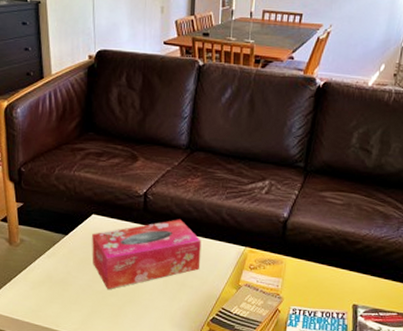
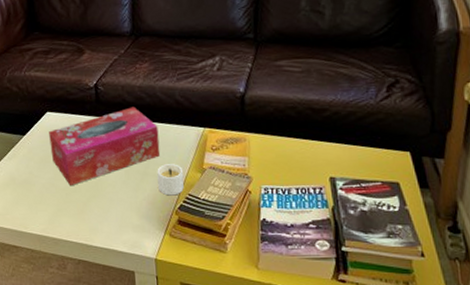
candle: none [194,277,220,308] -> present [157,164,184,196]

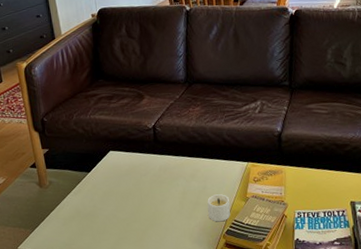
tissue box: present [49,107,161,185] -> none [112,145,210,216]

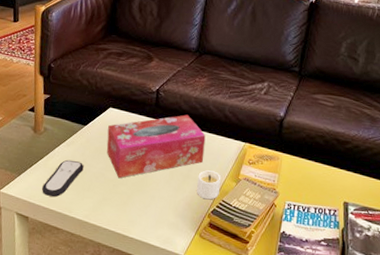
remote control: none [57,207,95,246] -> present [41,159,84,198]
tissue box: none [112,145,210,216] -> present [106,114,206,178]

